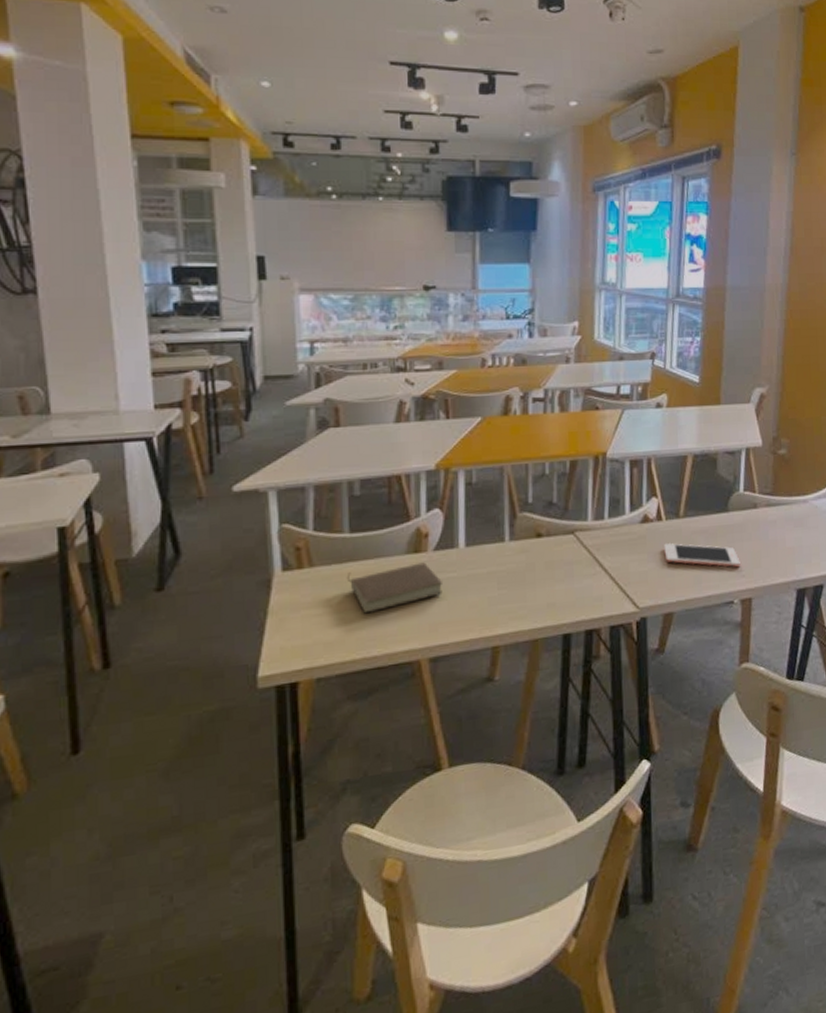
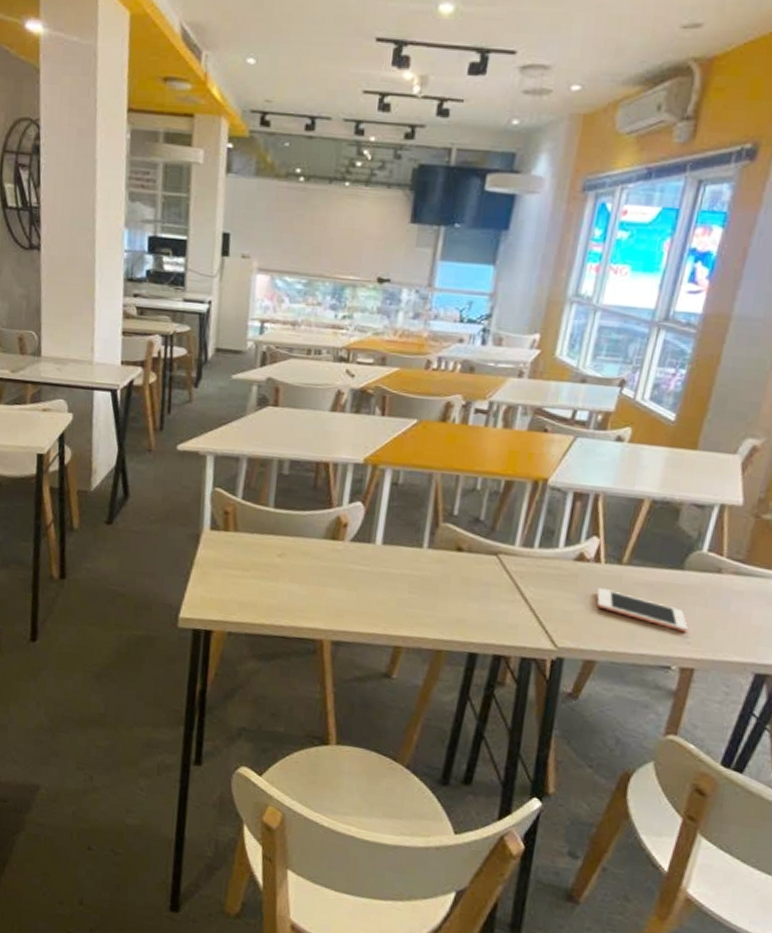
book: present [346,562,442,614] -> none [266,544,354,586]

